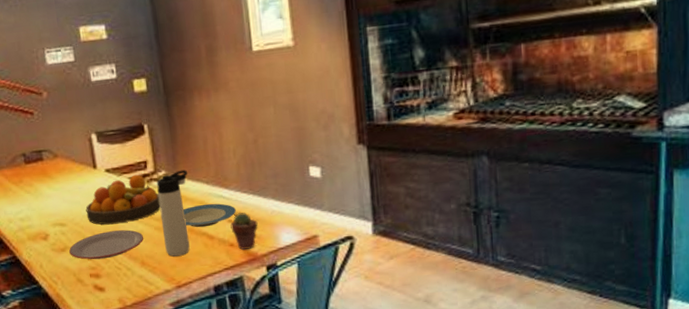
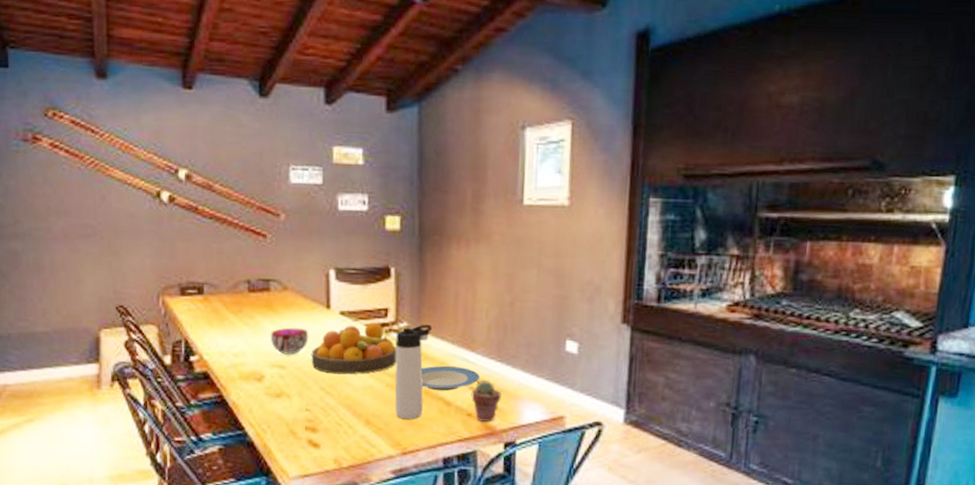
decorative bowl: none [48,188,82,214] -> present [270,327,309,356]
plate: present [68,229,144,260] -> none [284,381,373,412]

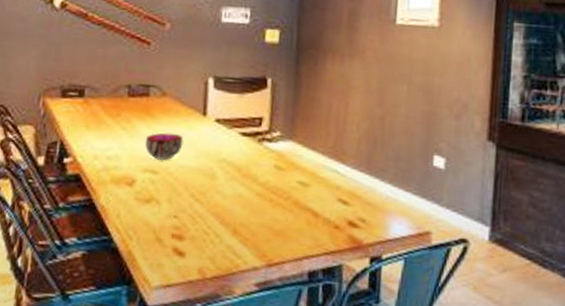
fruit bowl: present [311,322,397,375] -> none [183,130,269,182]
thermos bottle: present [394,324,433,420] -> none [263,134,305,230]
plate: present [421,365,481,391] -> none [290,176,349,203]
potted succulent: present [471,381,502,422] -> none [339,193,369,235]

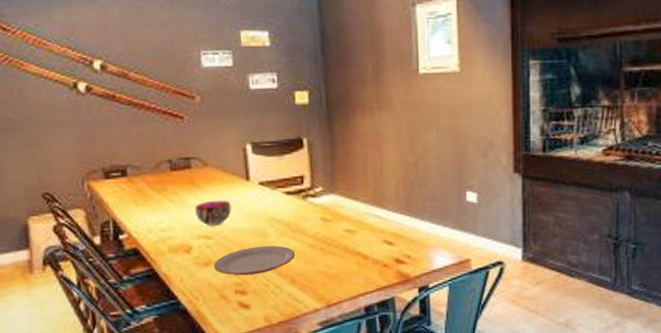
plate: none [153,188,242,220] -> present [213,246,296,276]

